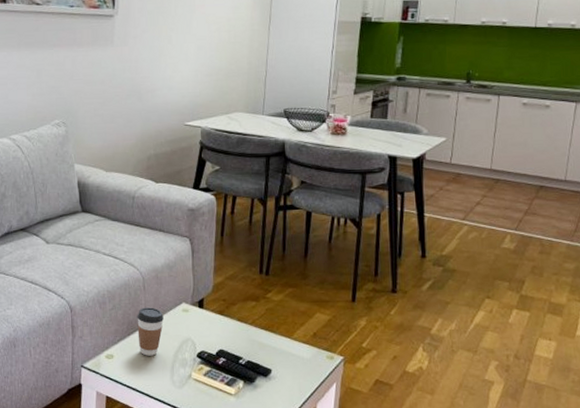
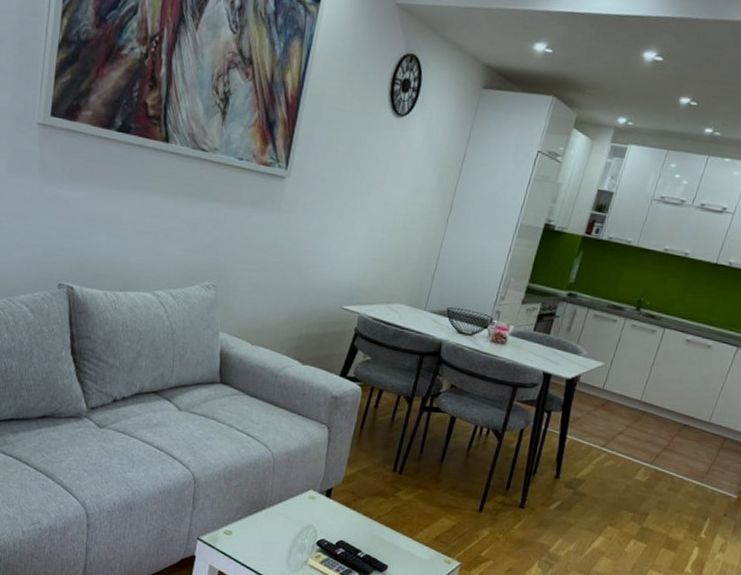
coffee cup: present [137,307,164,356] -> none [259,489,289,538]

